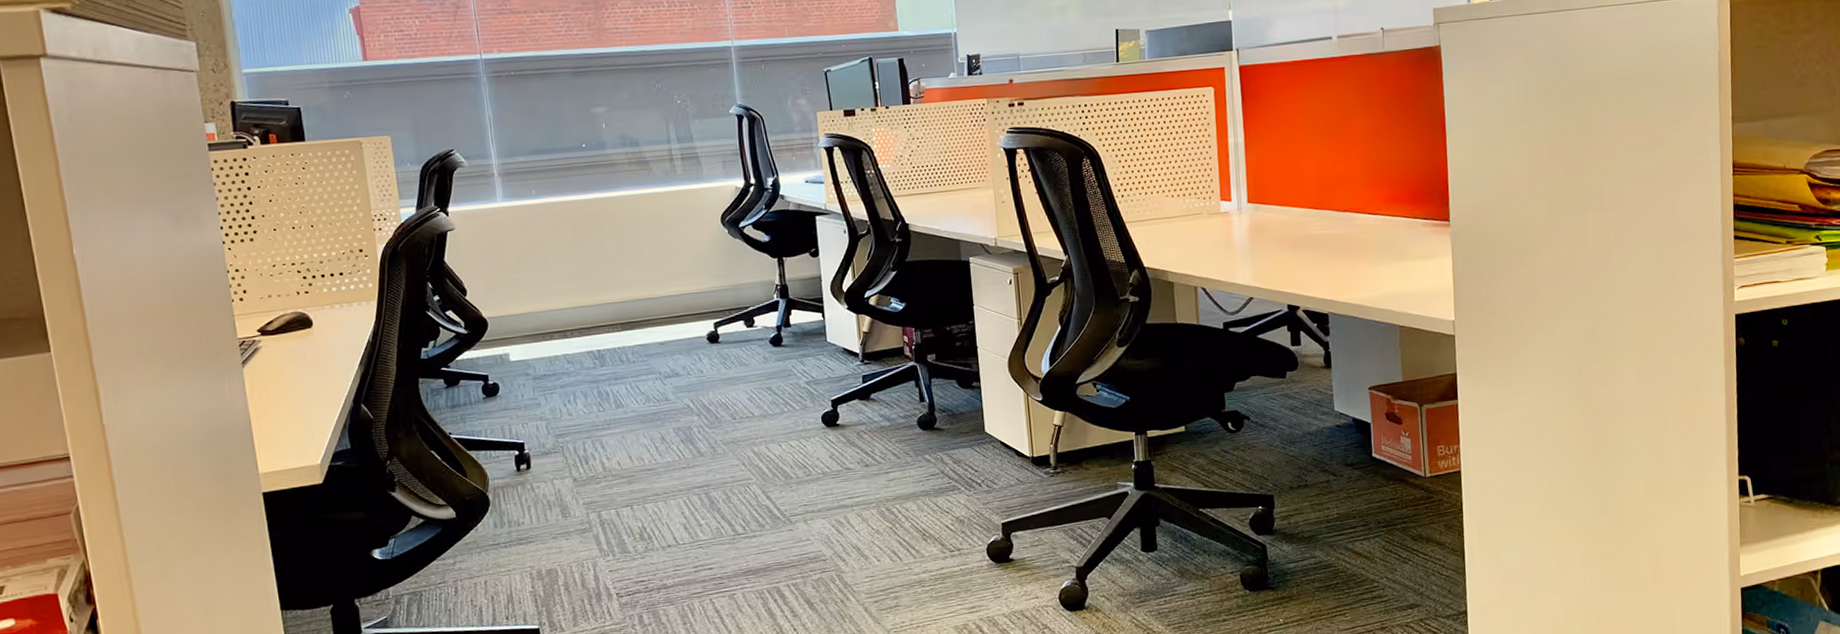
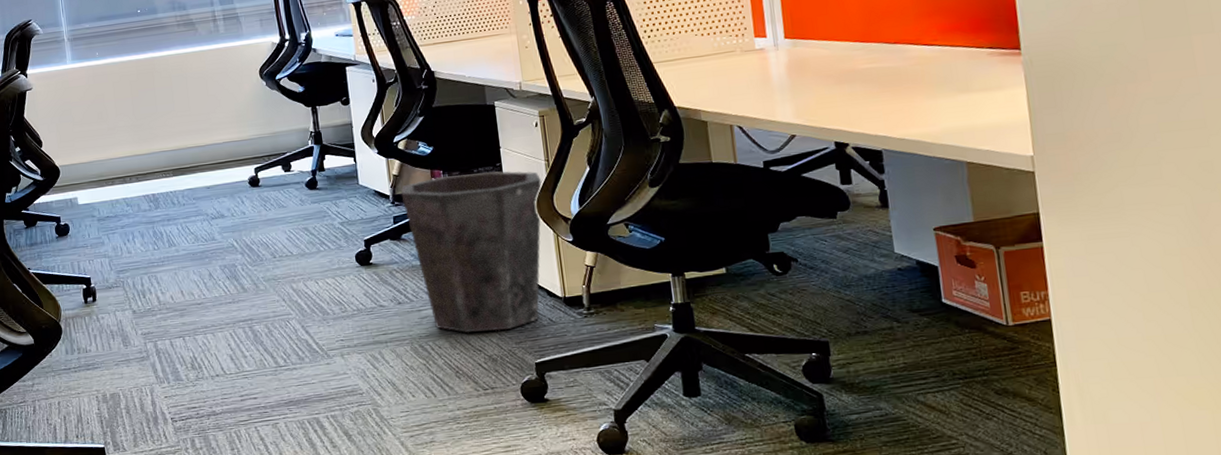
waste bin: none [871,329,1014,495] -> present [401,171,542,333]

